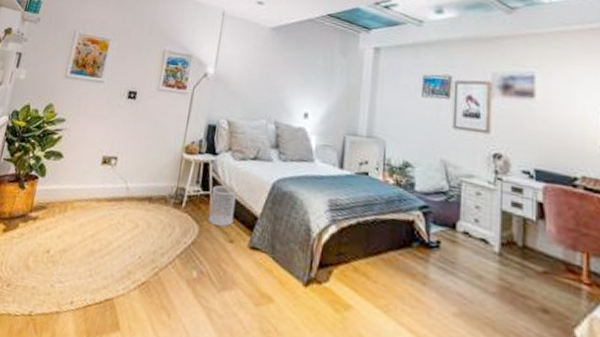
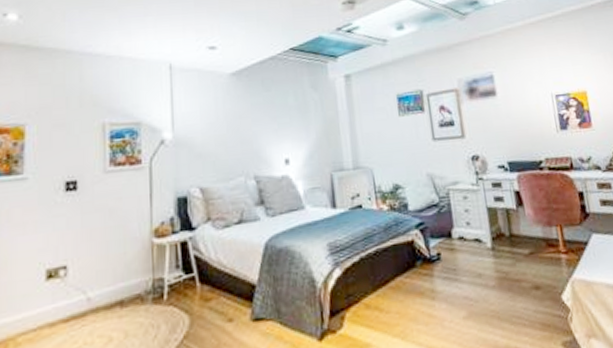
wastebasket: present [207,184,237,227] -> none [196,259,229,309]

